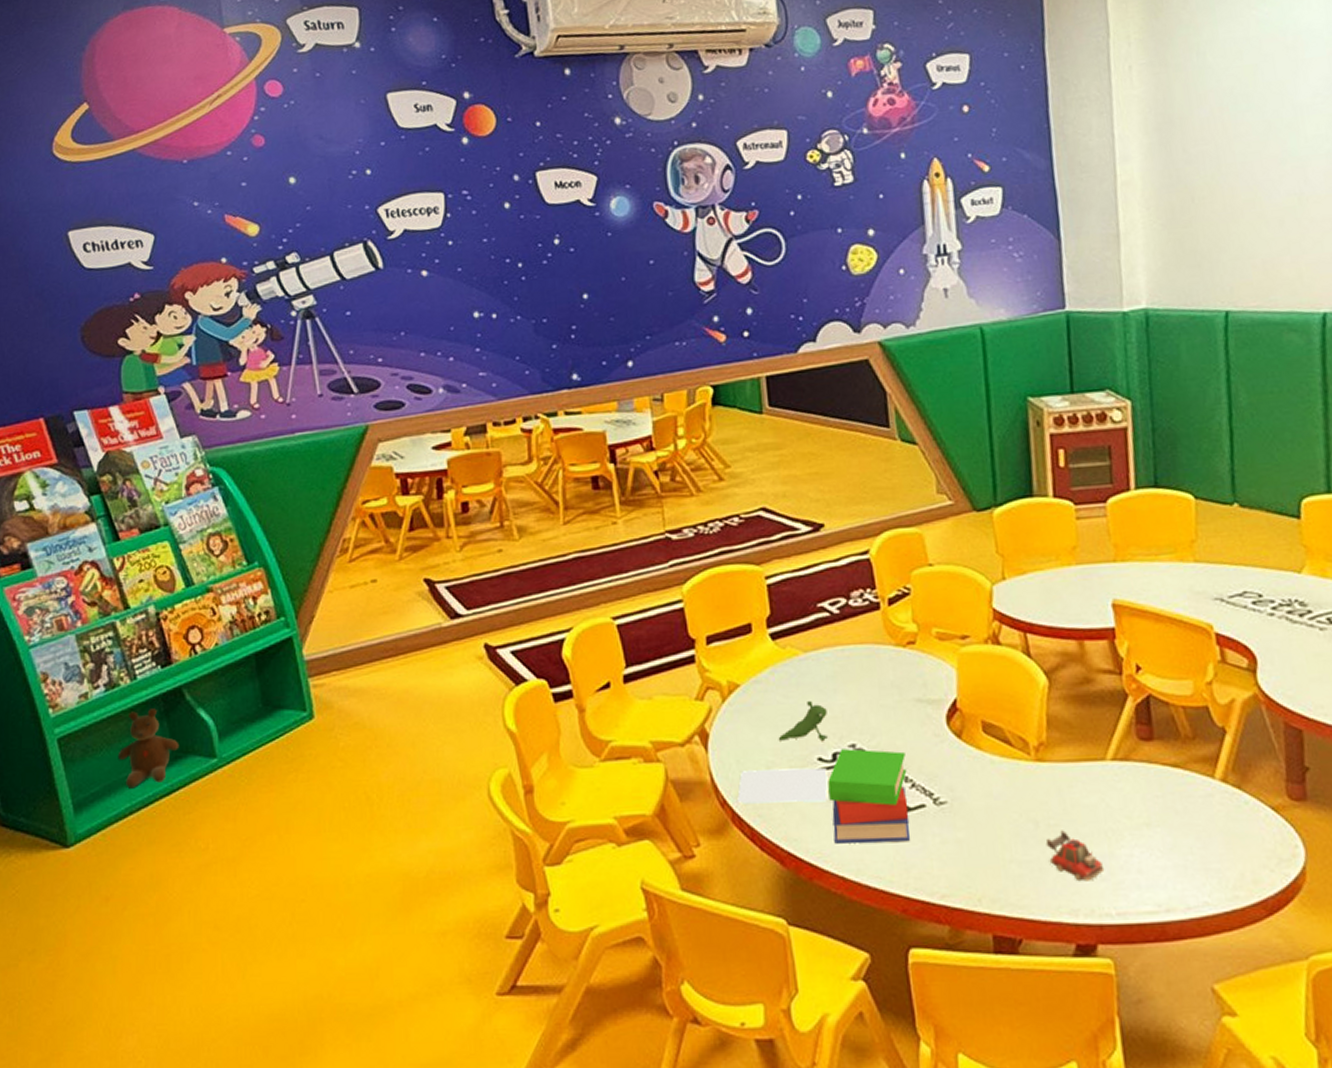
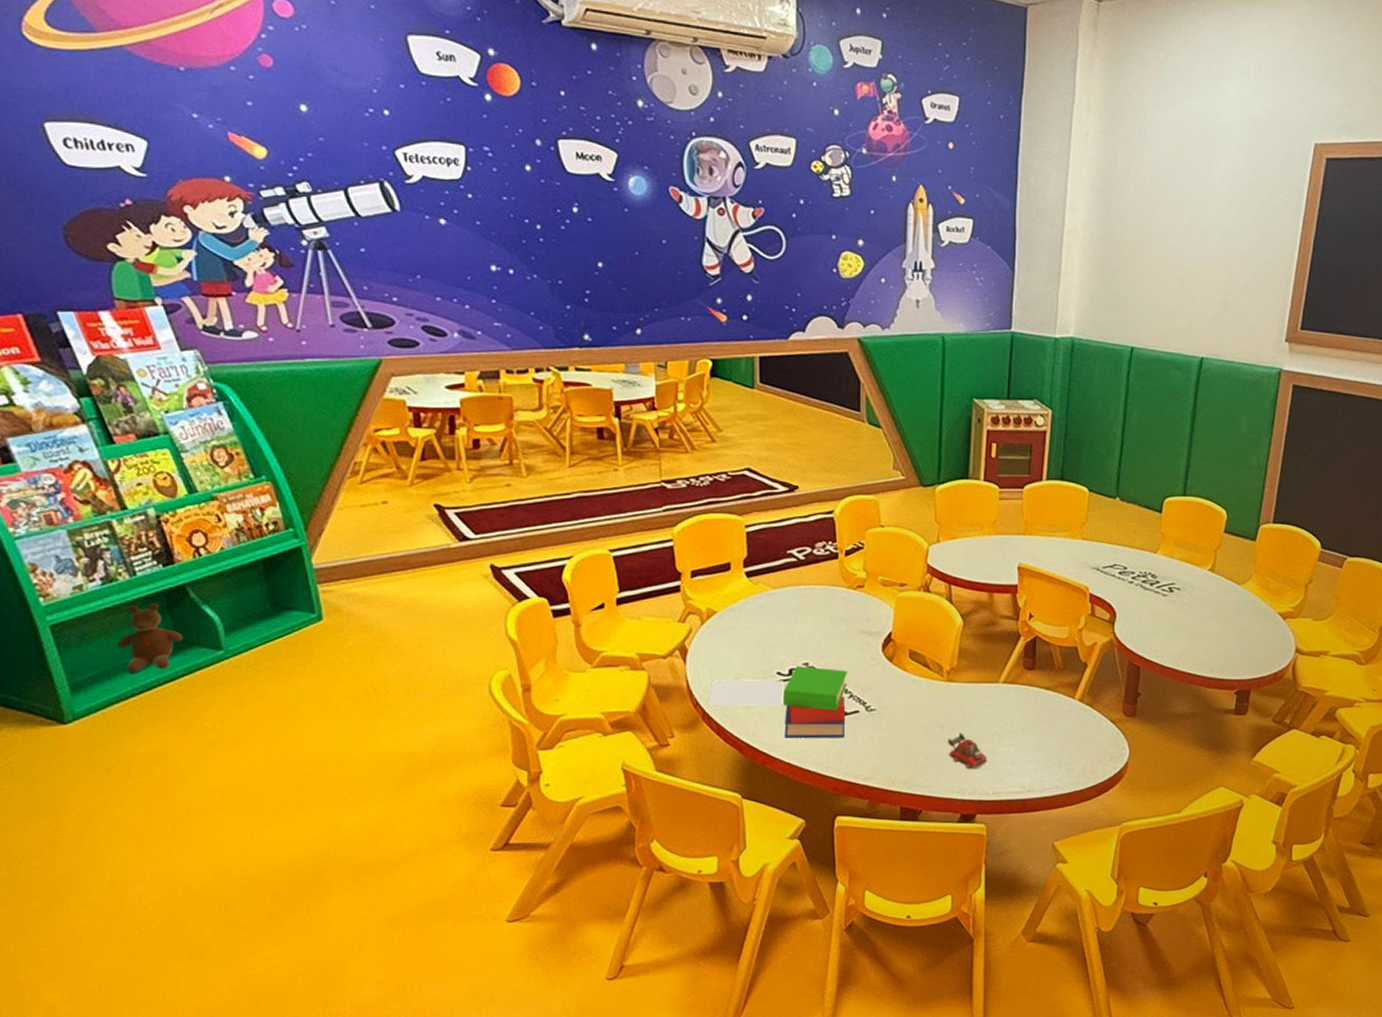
toy dinosaur: present [778,701,828,742] -> none [745,628,788,660]

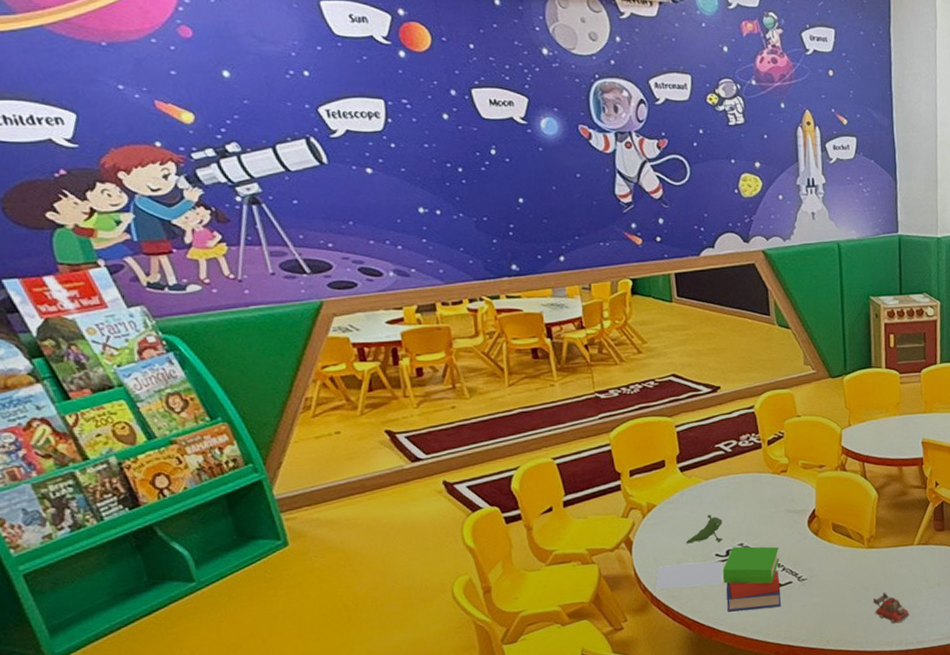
stuffed bear: present [117,603,184,674] -> none [91,544,156,612]
toy dinosaur: none [745,628,788,660] -> present [686,515,723,544]

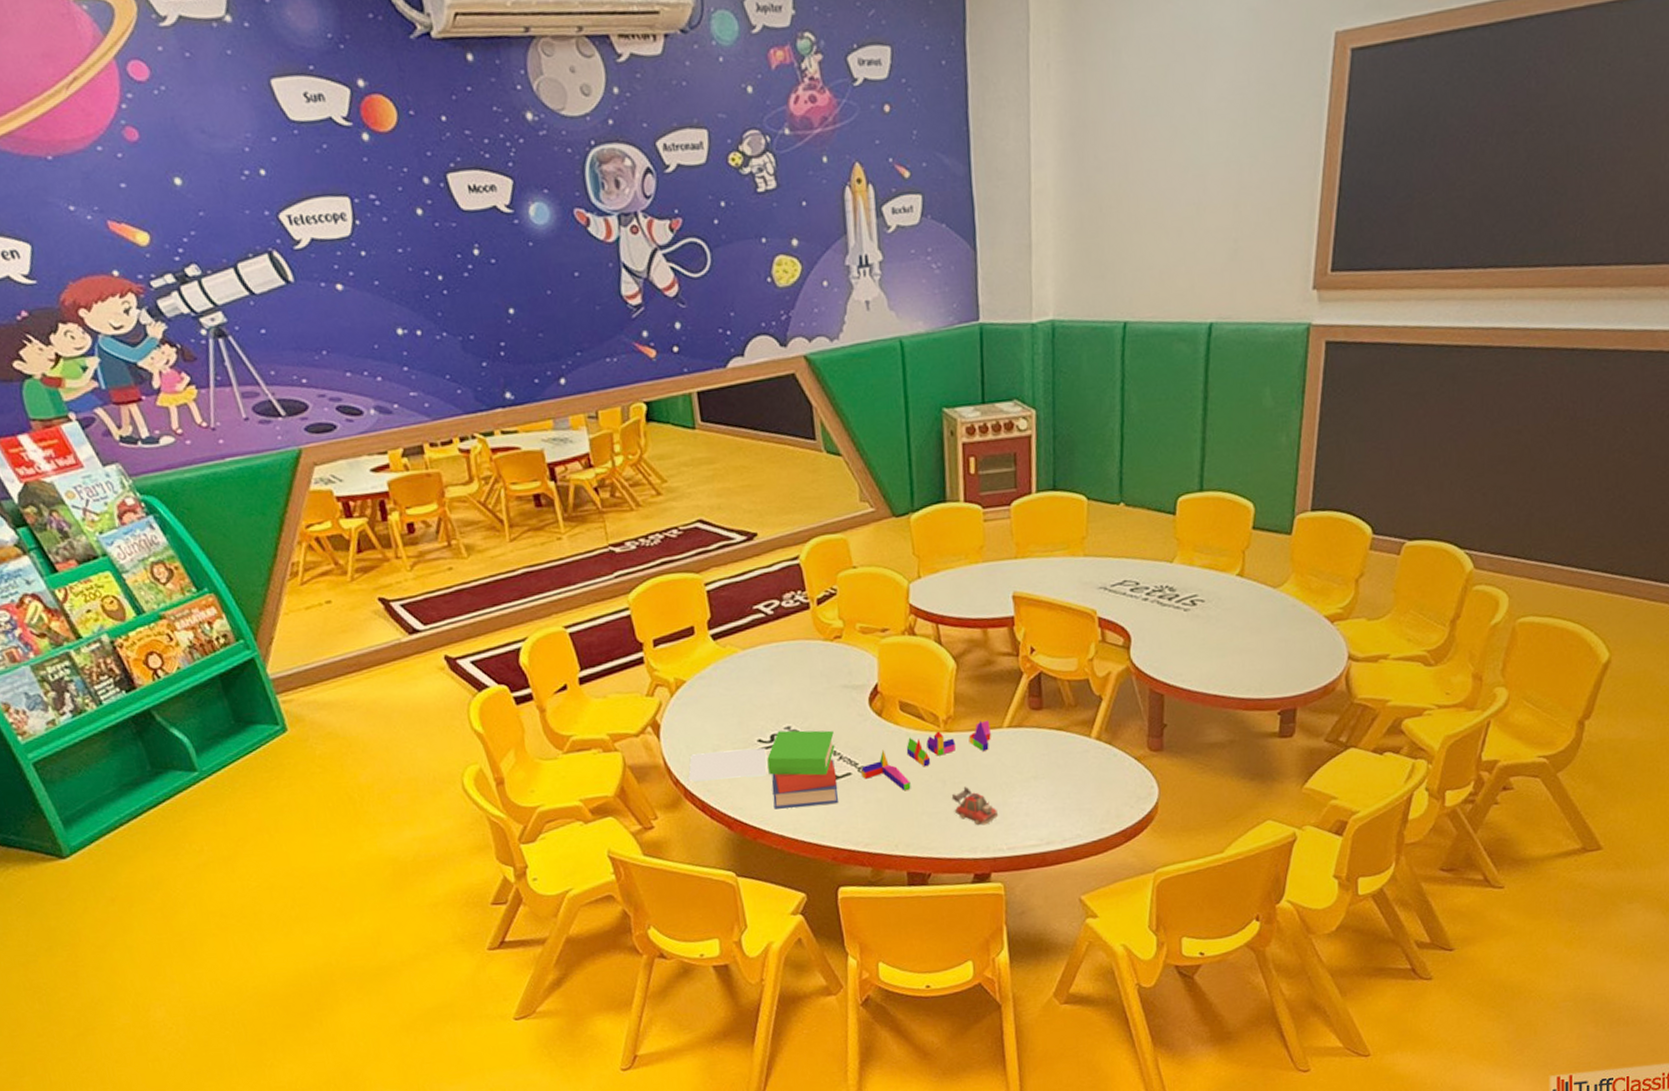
toy dinosaur: present [686,515,723,544] -> none [722,692,766,727]
toy blocks: none [800,539,905,596] -> present [860,720,991,791]

